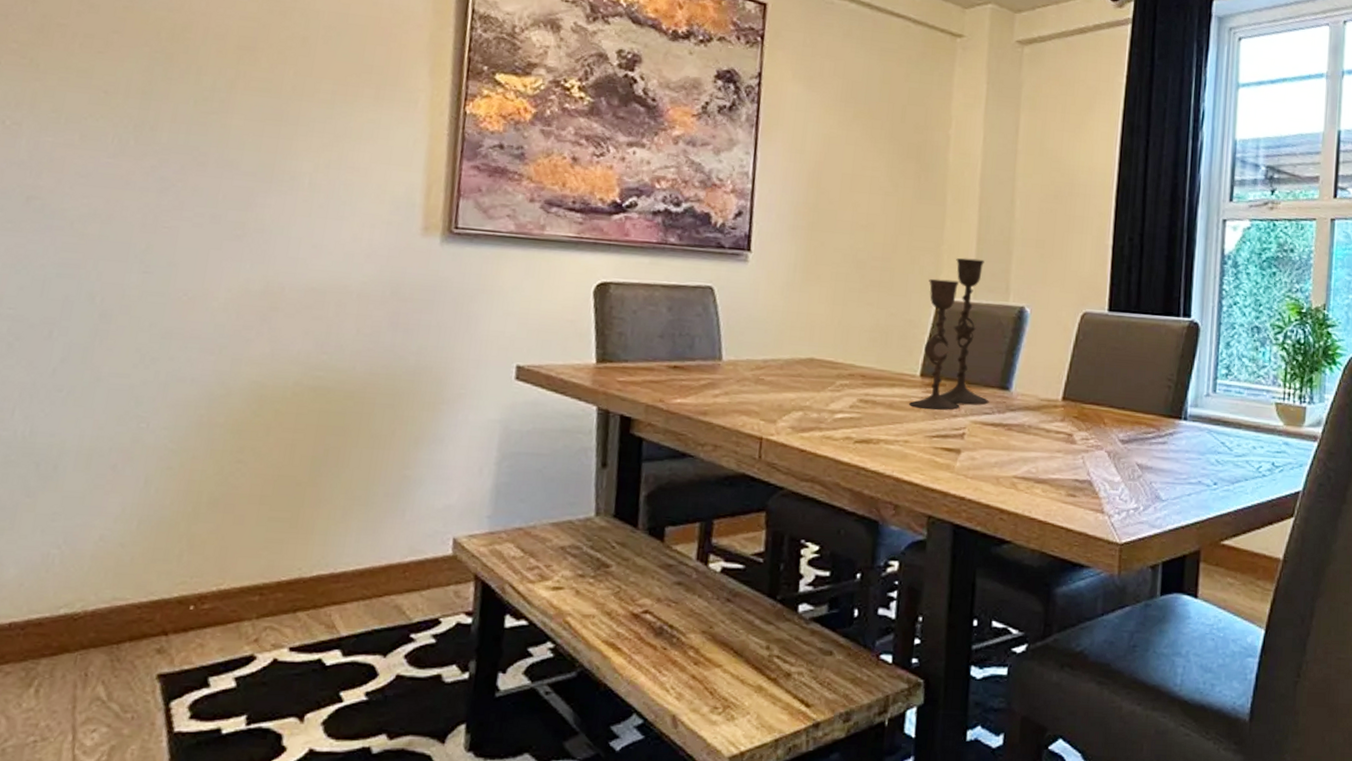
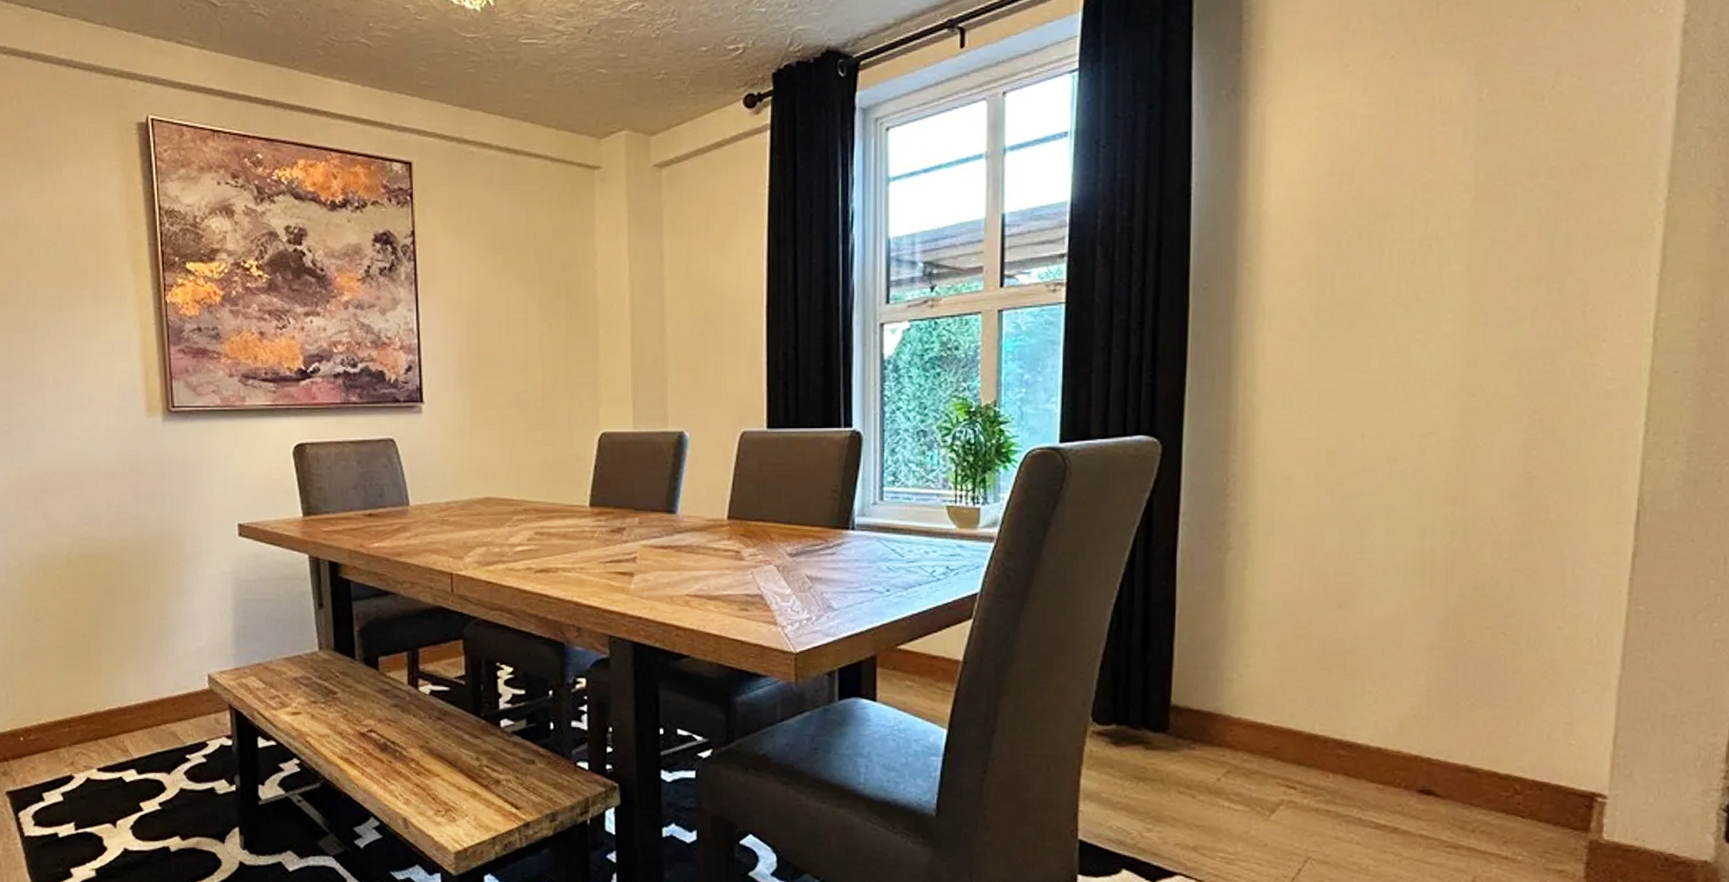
candlestick: present [909,257,989,411] -> none [582,389,657,538]

